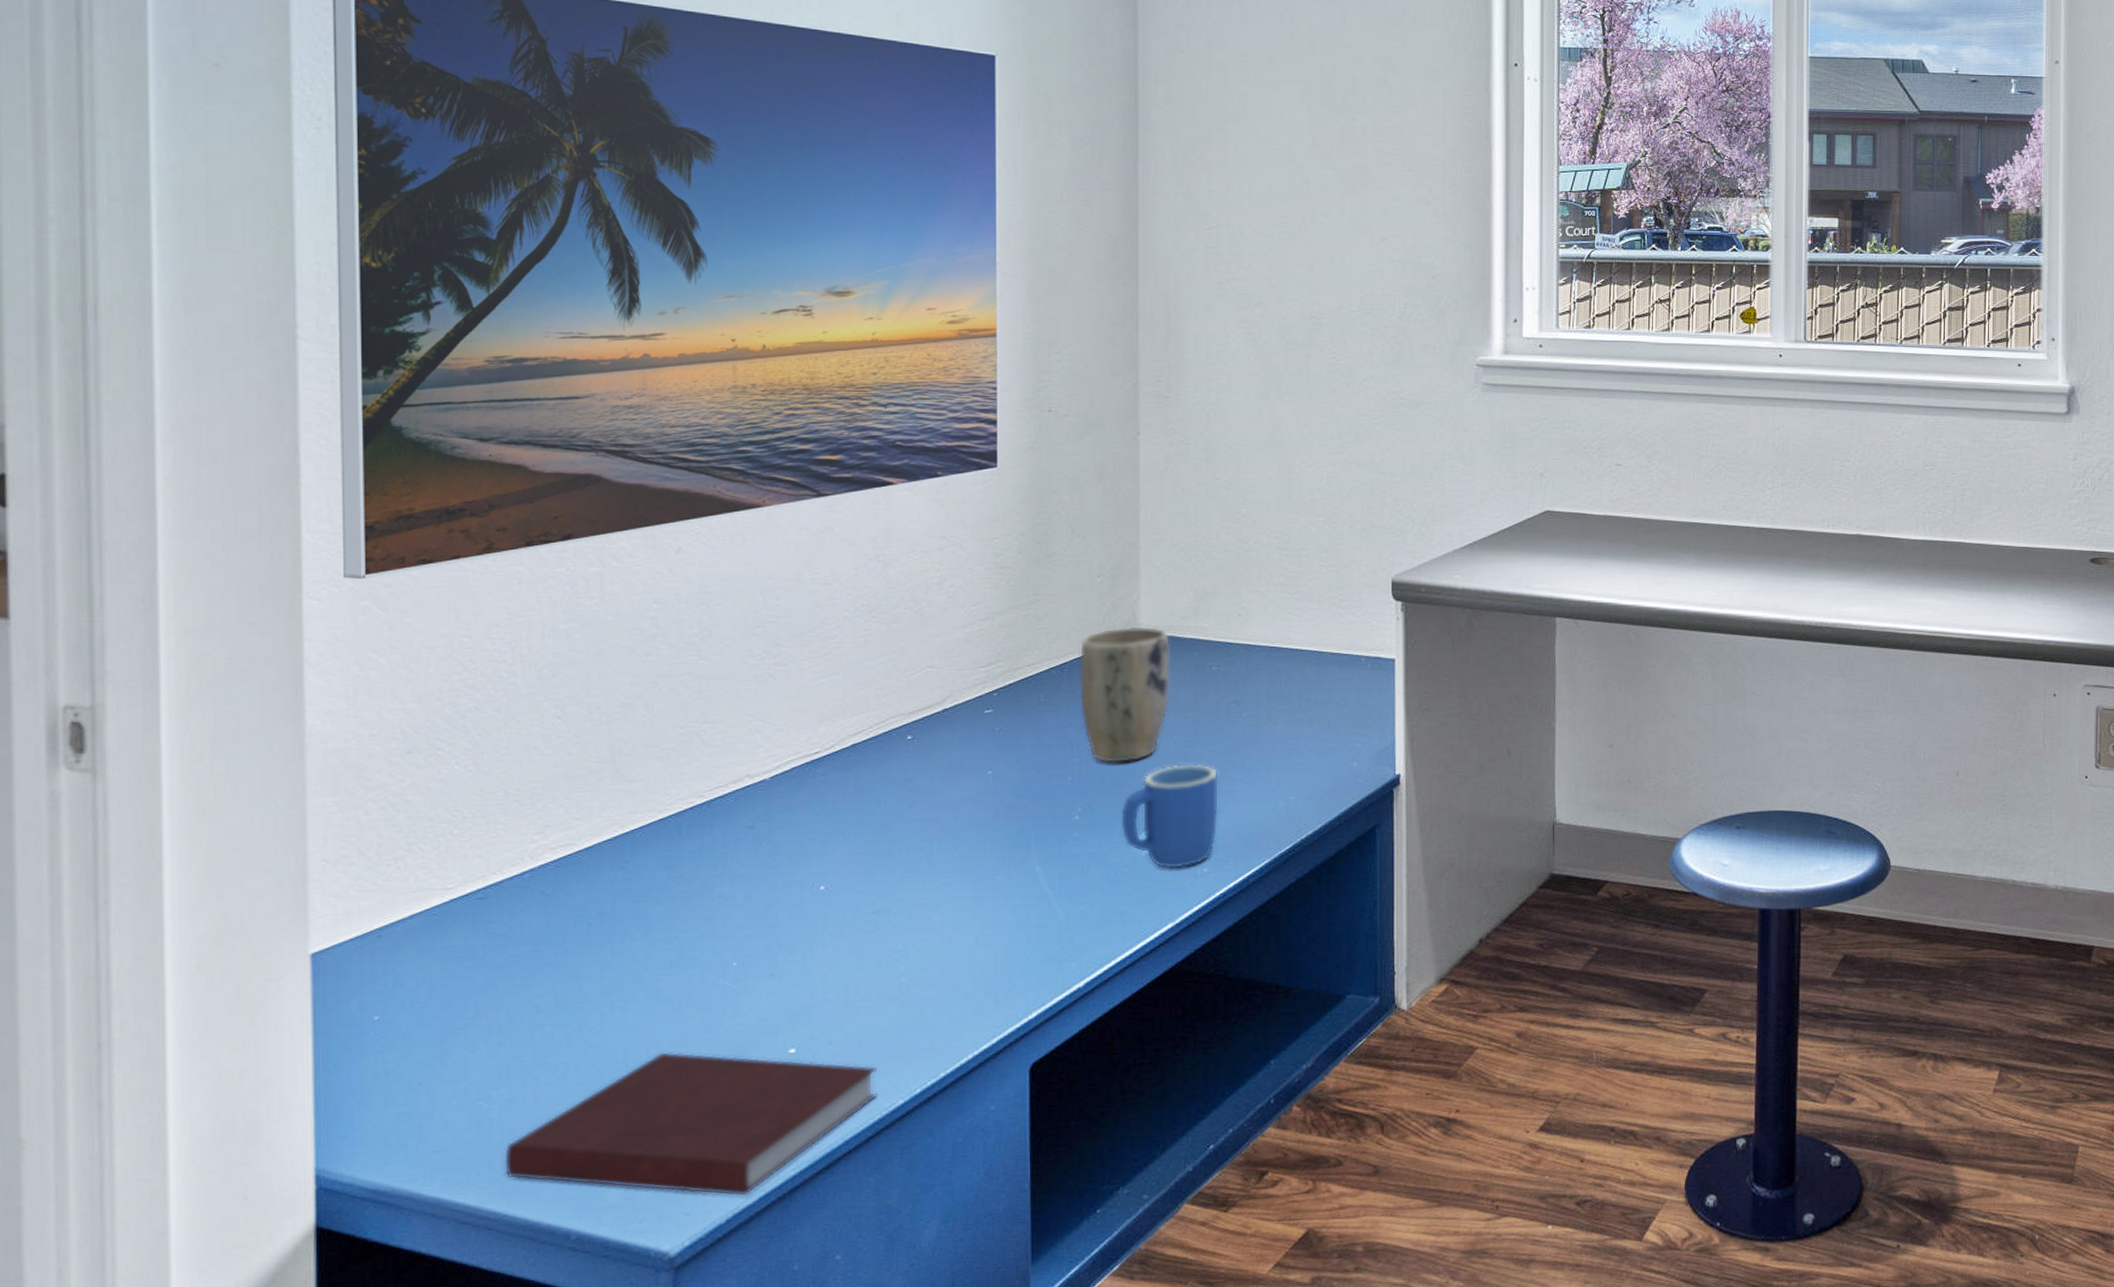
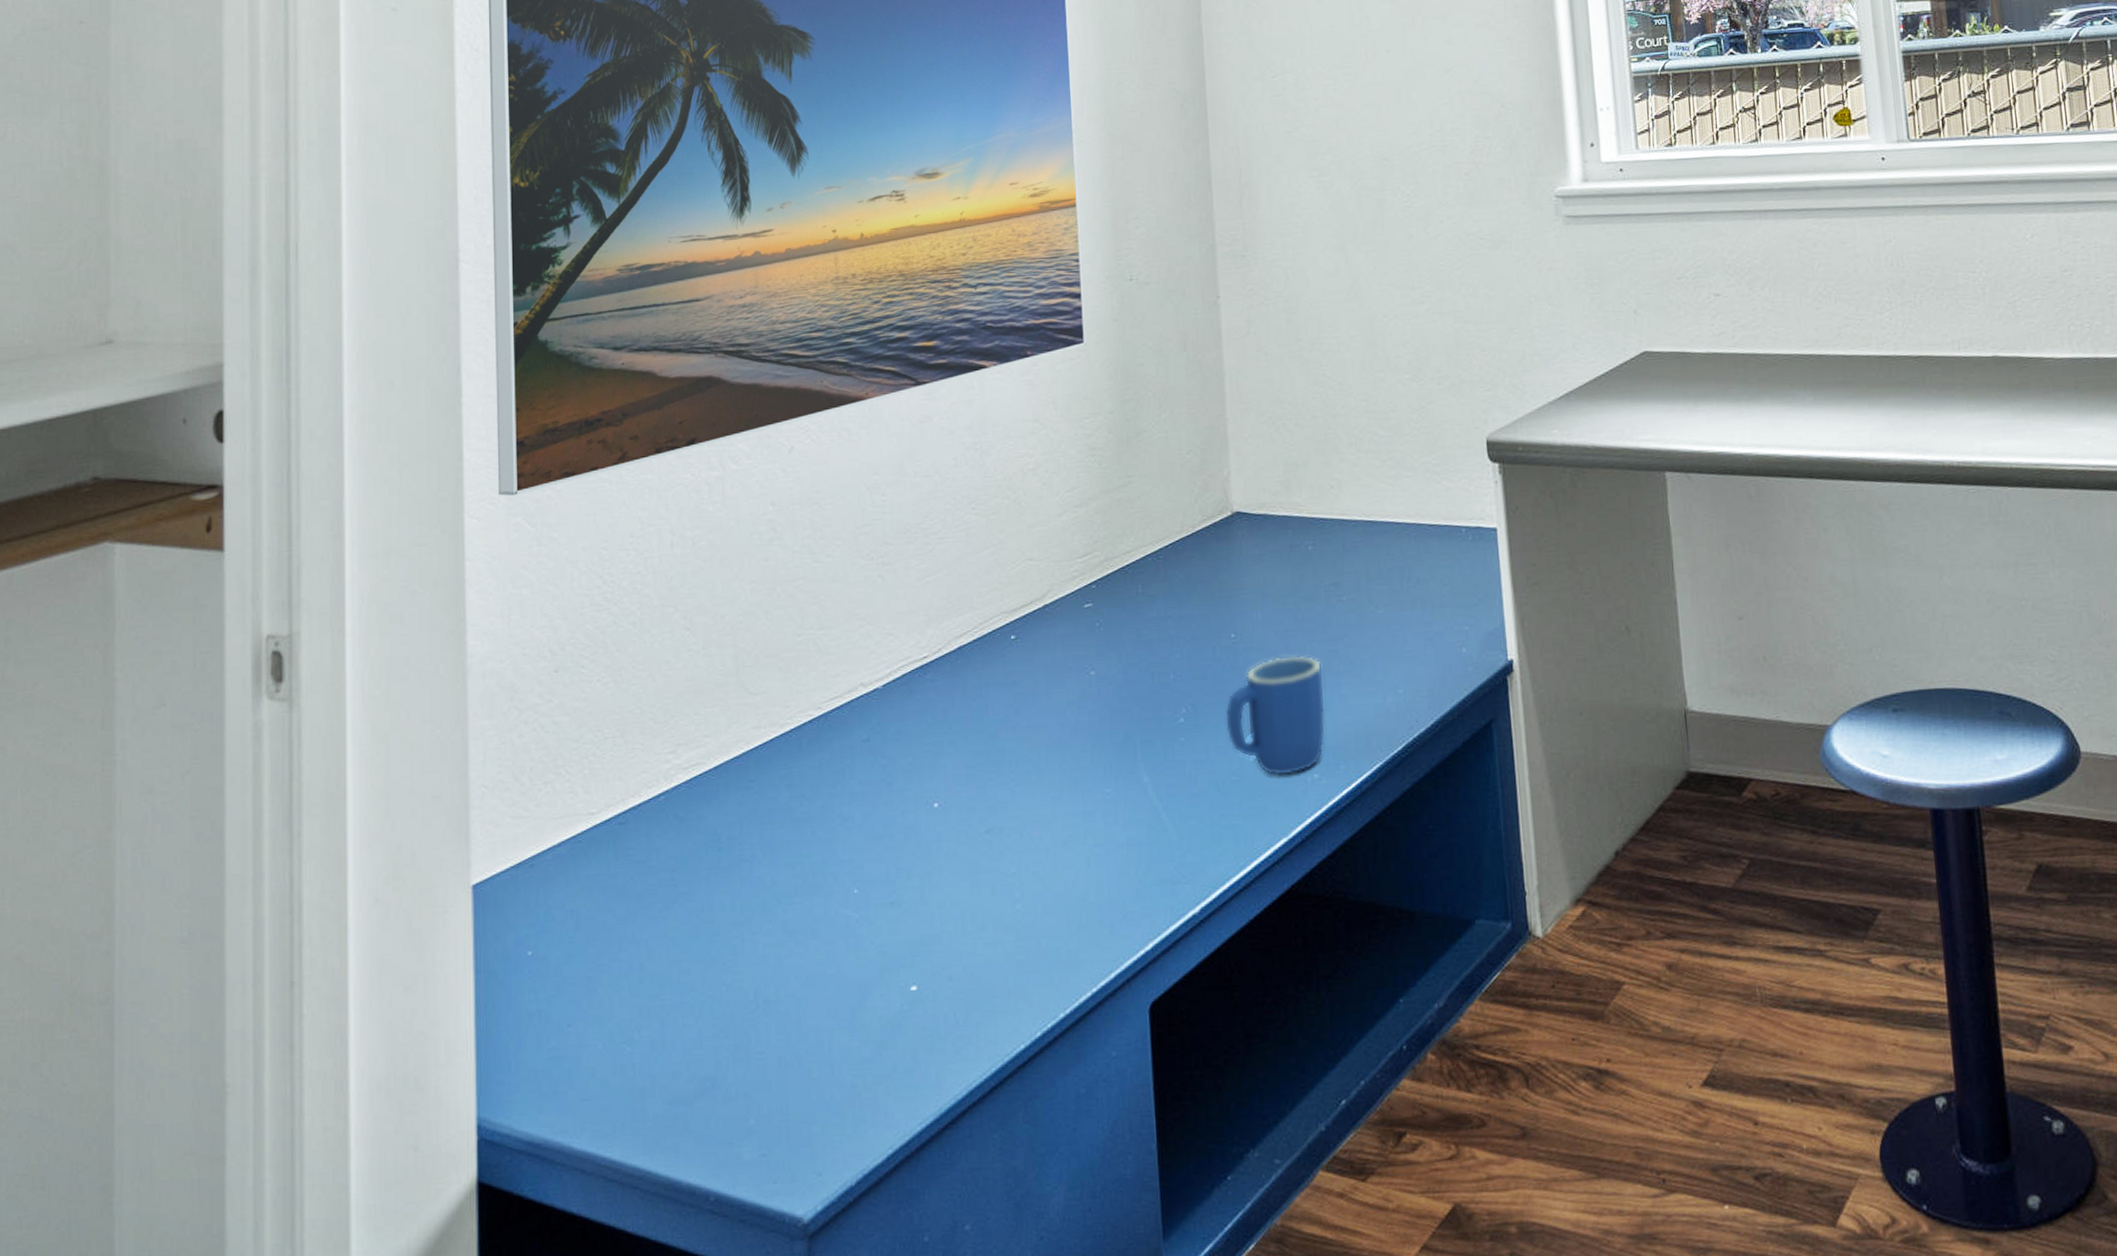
notebook: present [503,1052,878,1197] -> none [646,989,999,1155]
plant pot: present [1079,626,1171,764] -> none [1173,504,1268,659]

